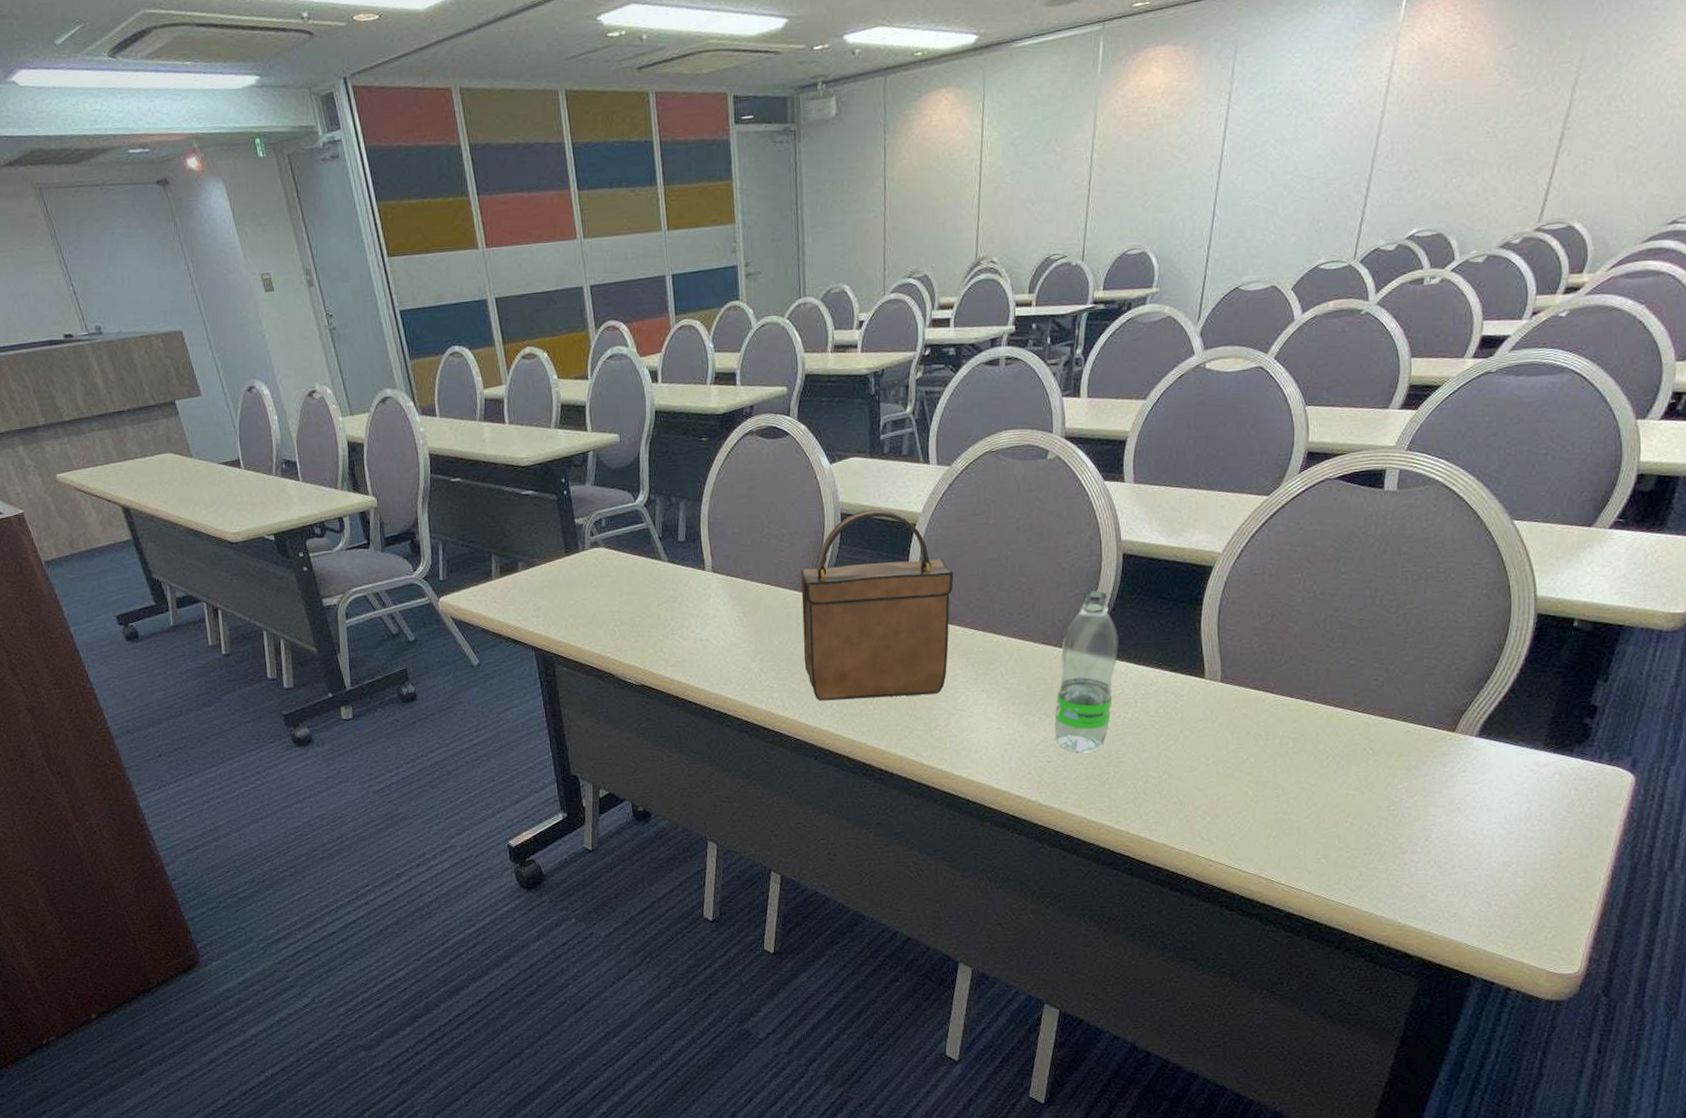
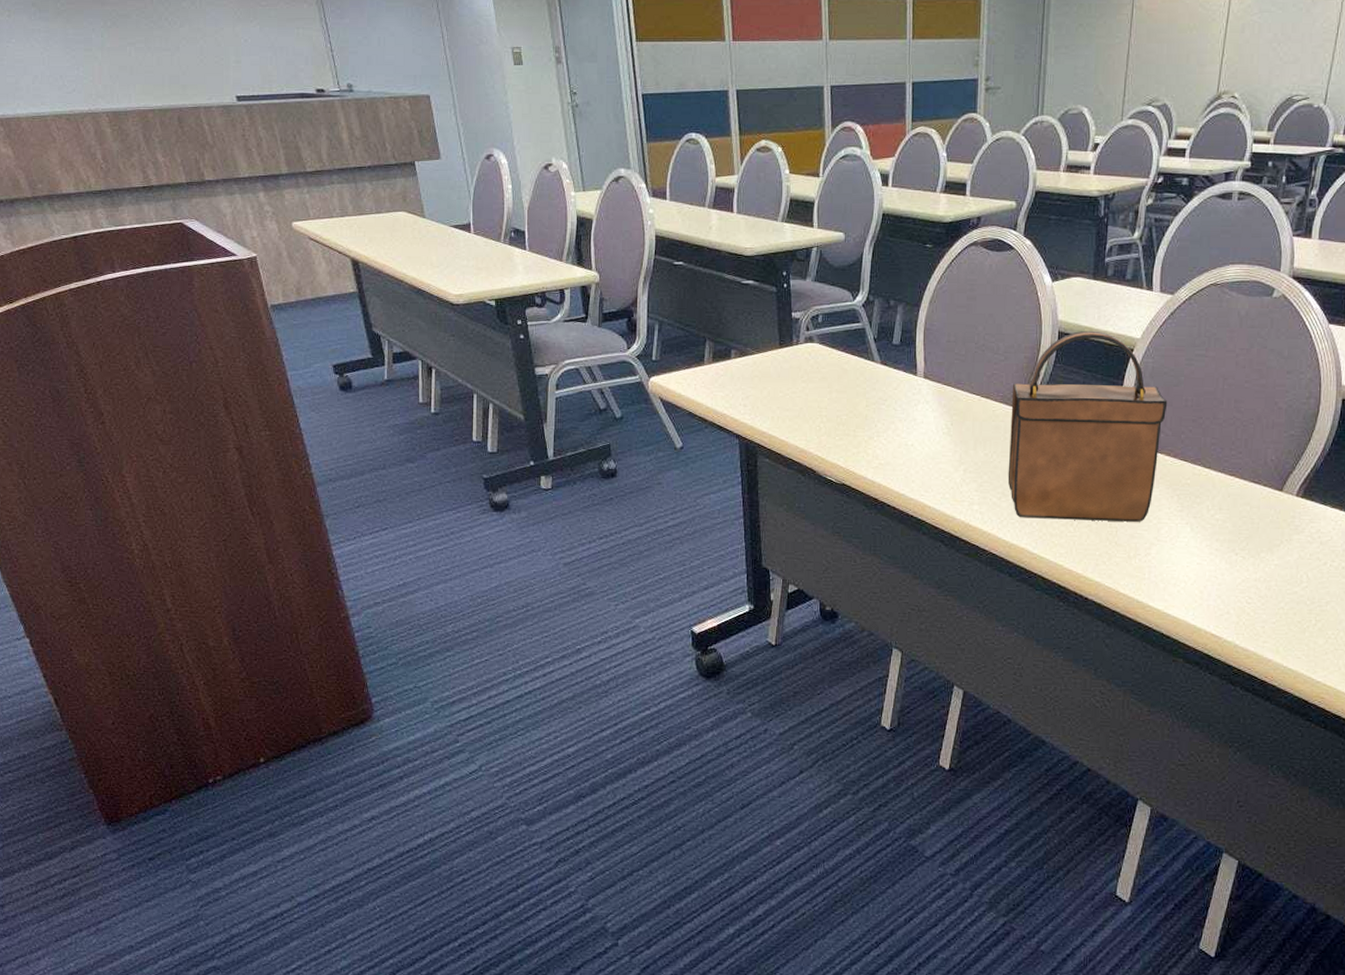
bottle: present [1054,591,1119,753] -> none [1257,434,1331,598]

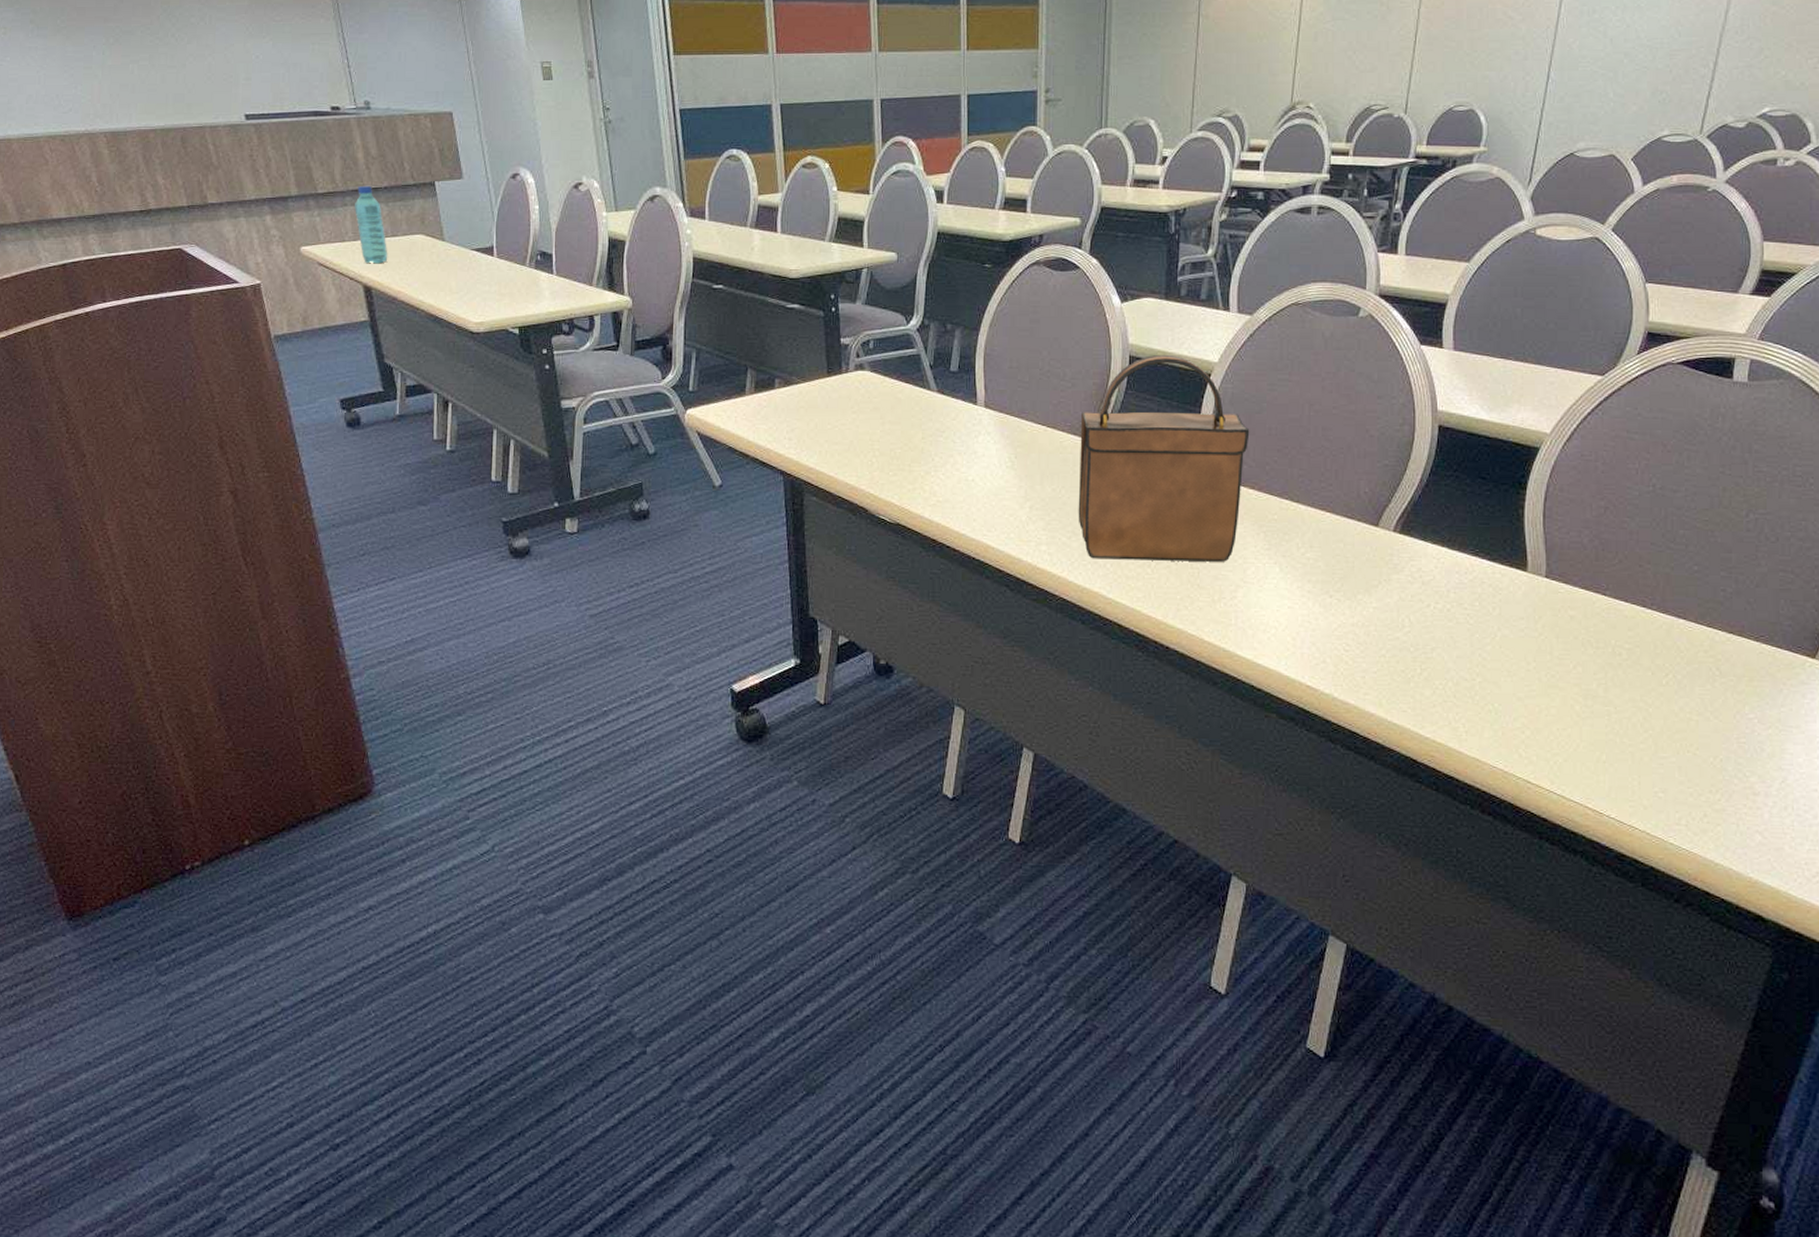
water bottle: none [341,164,373,239] -> present [354,185,388,264]

